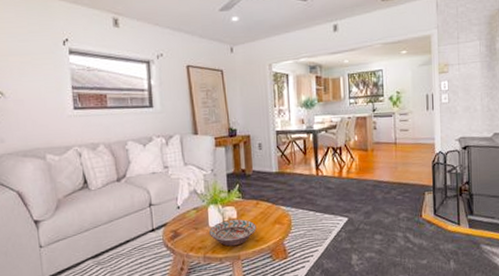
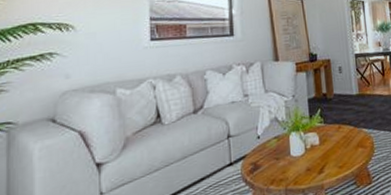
decorative bowl: present [208,219,257,247] -> none [290,145,340,176]

